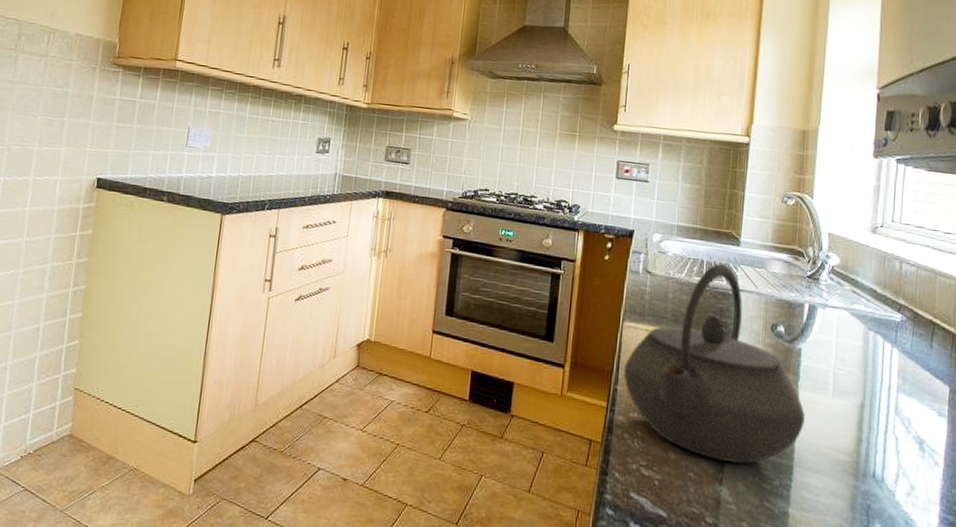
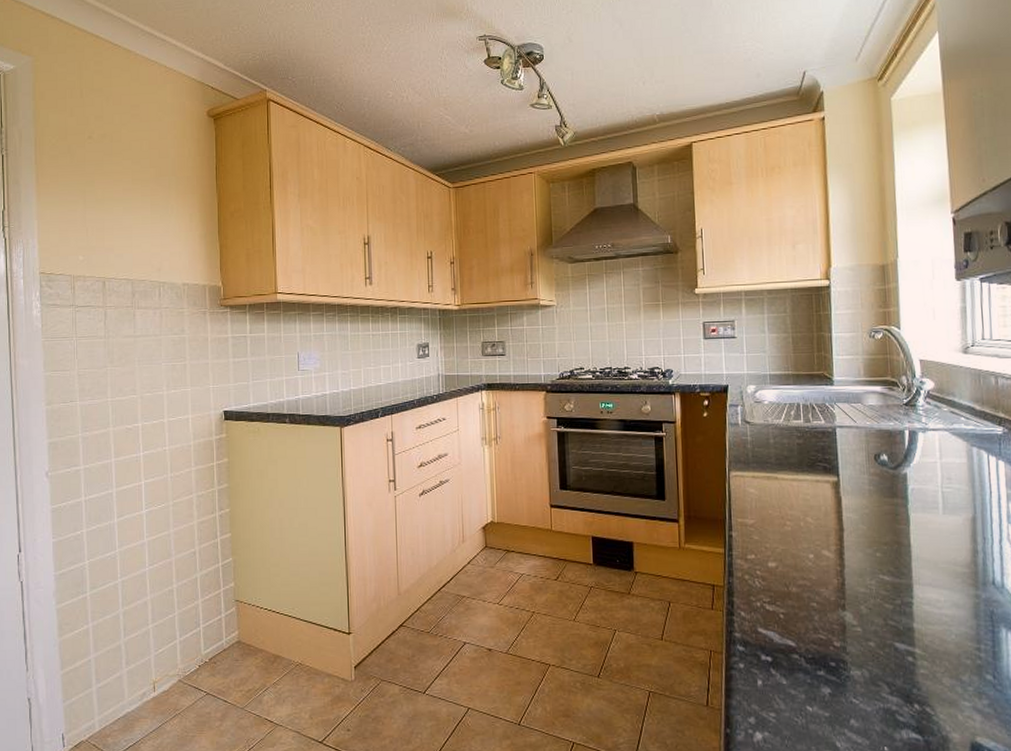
kettle: present [623,263,805,464] -> none [735,403,919,589]

